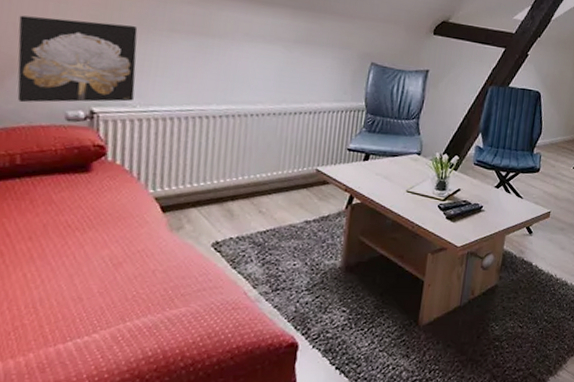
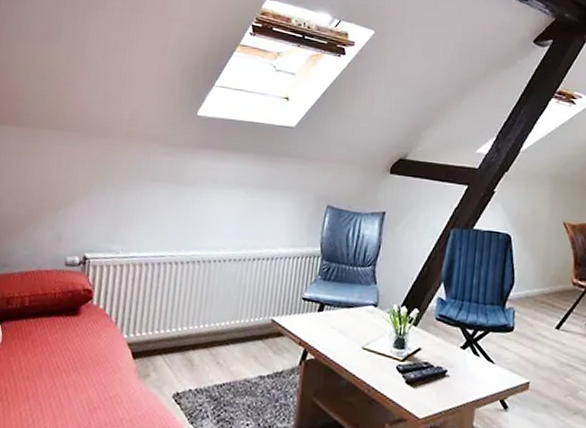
wall art: present [17,15,138,103] -> none [31,172,126,249]

